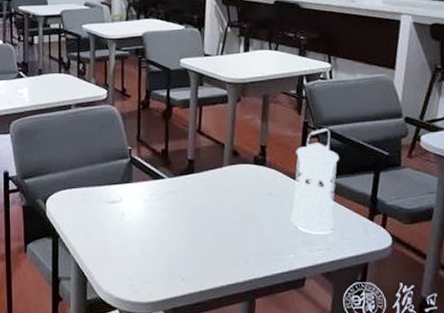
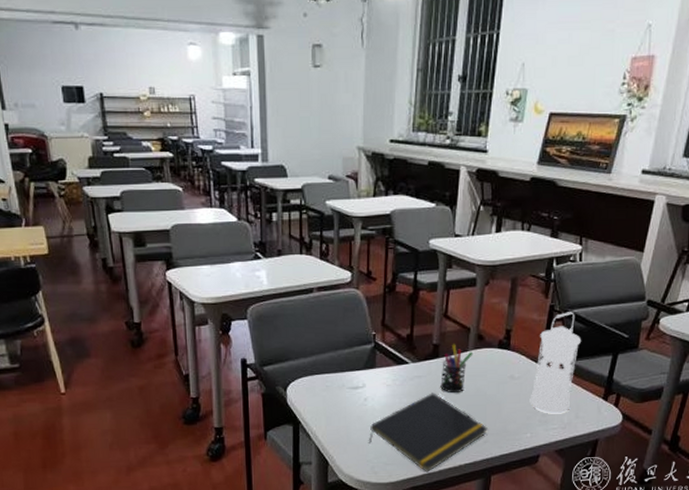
notepad: none [126,209,248,293] -> present [368,393,488,472]
pen holder: none [197,160,229,210] -> present [440,344,474,394]

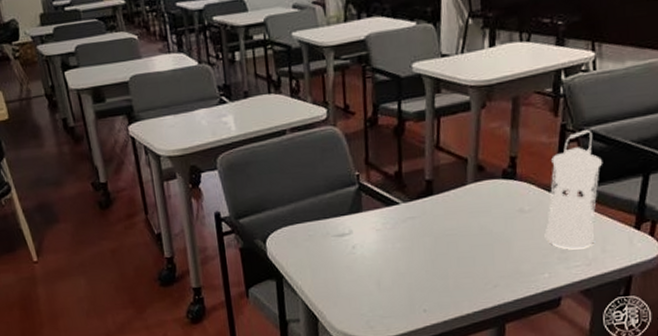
notepad: present [368,393,488,472] -> none [360,234,497,324]
pen holder: present [440,344,474,394] -> none [438,178,474,234]

